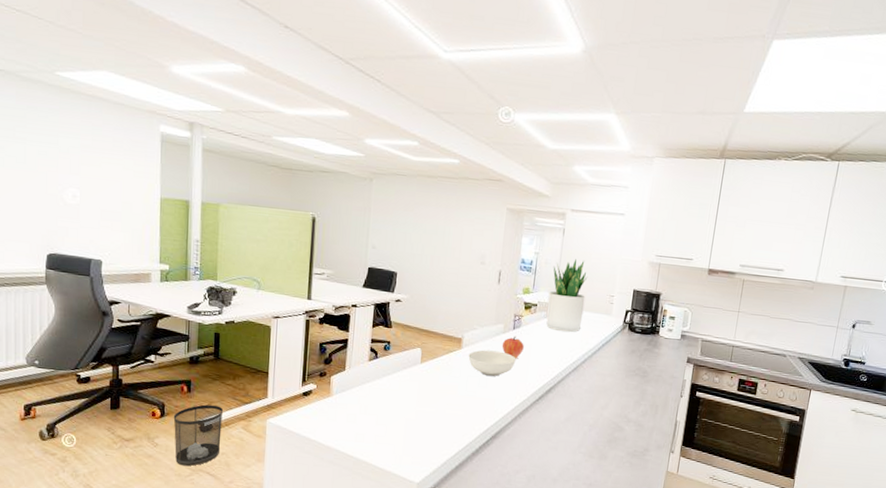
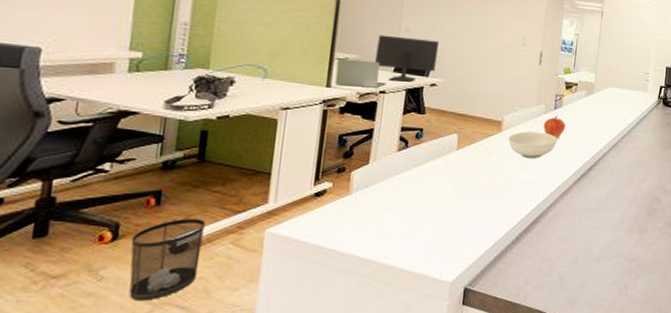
laptop: none [314,273,357,302] -> present [334,58,386,88]
computer monitor: none [347,251,402,297] -> present [375,34,439,82]
planter: present [546,259,588,333] -> none [587,40,625,110]

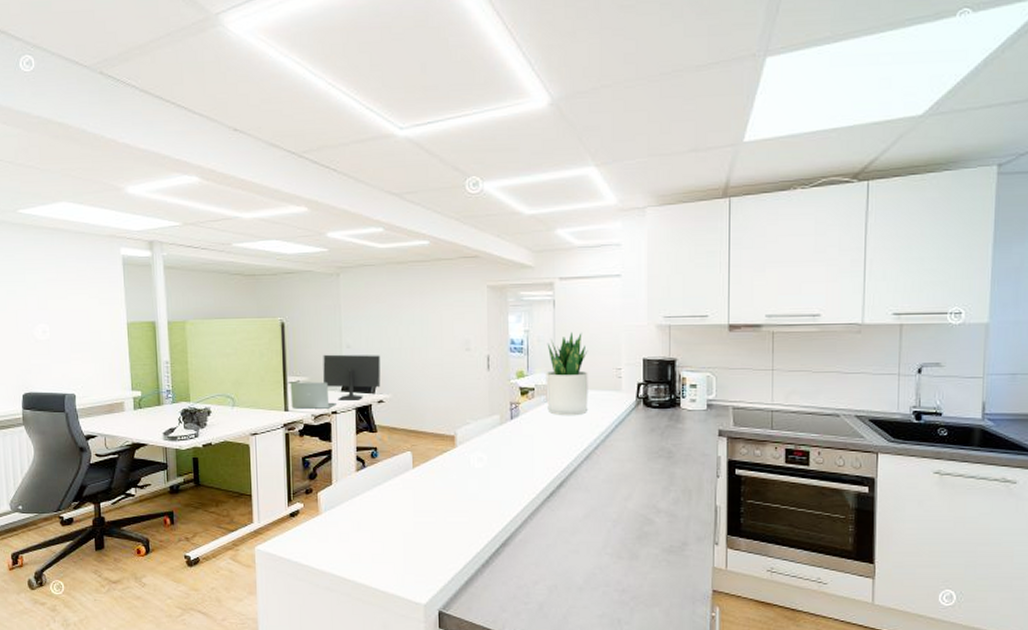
waste bin: present [129,219,206,301] -> none [159,536,210,606]
bowl: present [508,131,558,158] -> none [464,446,518,474]
fruit: present [543,116,566,139] -> none [500,426,527,452]
planter: none [587,40,625,110] -> present [546,332,588,416]

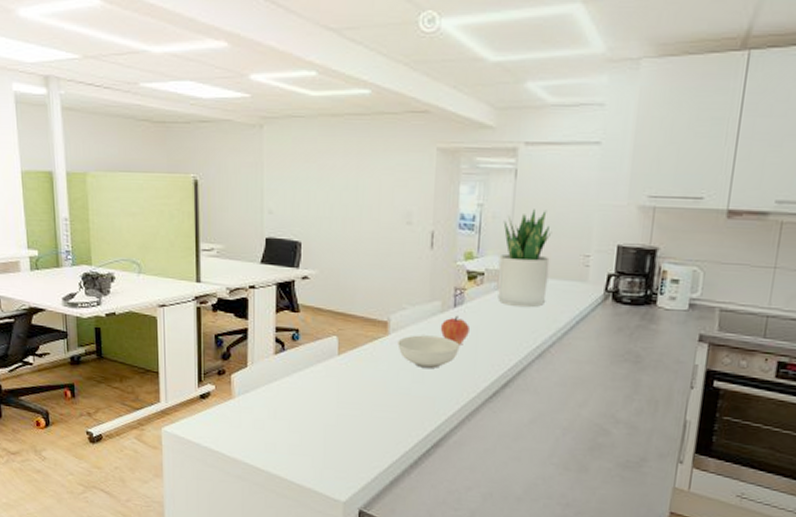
laptop: present [290,382,336,409] -> none [203,249,255,282]
computer monitor: present [323,354,381,400] -> none [241,220,306,275]
bowl: none [464,446,518,474] -> present [397,335,460,368]
fruit: none [500,426,527,452] -> present [440,315,471,345]

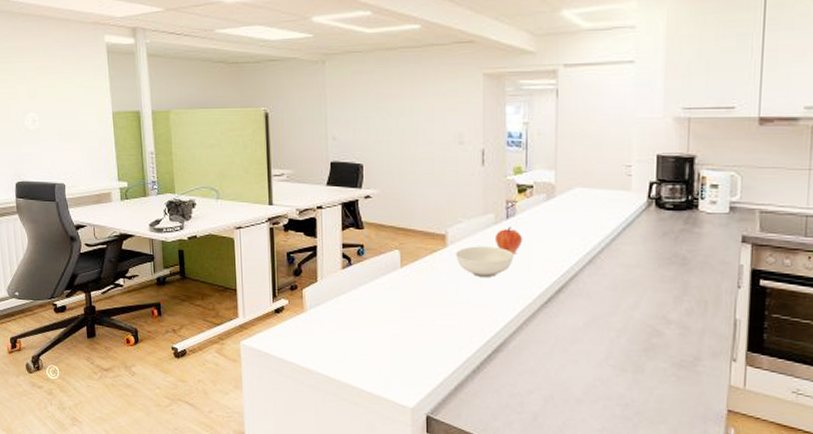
planter: present [497,209,552,308] -> none [546,125,594,217]

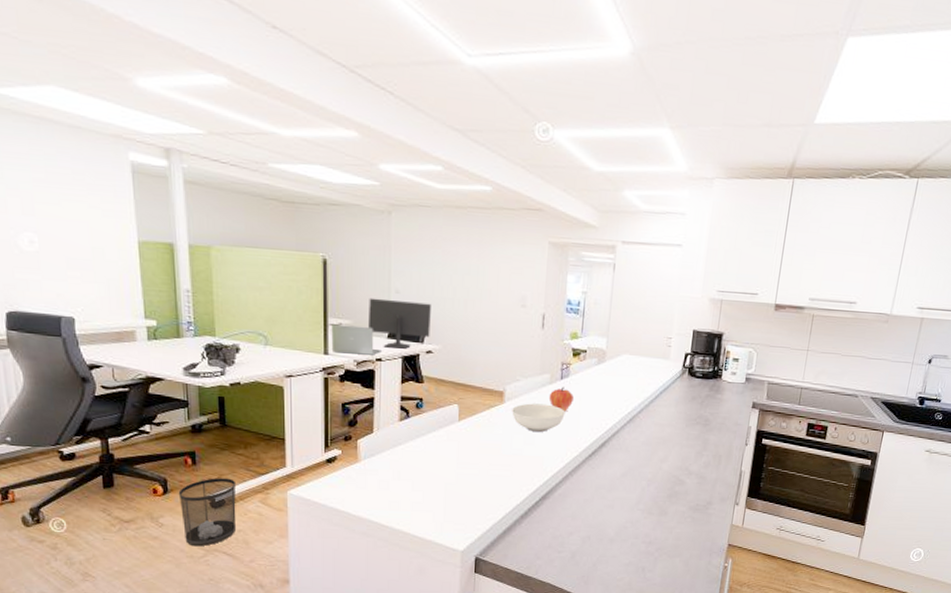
waste bin: none [147,328,197,396] -> present [178,478,237,547]
laptop: none [274,175,322,203] -> present [331,324,381,355]
computer monitor: none [308,146,368,195] -> present [368,298,431,349]

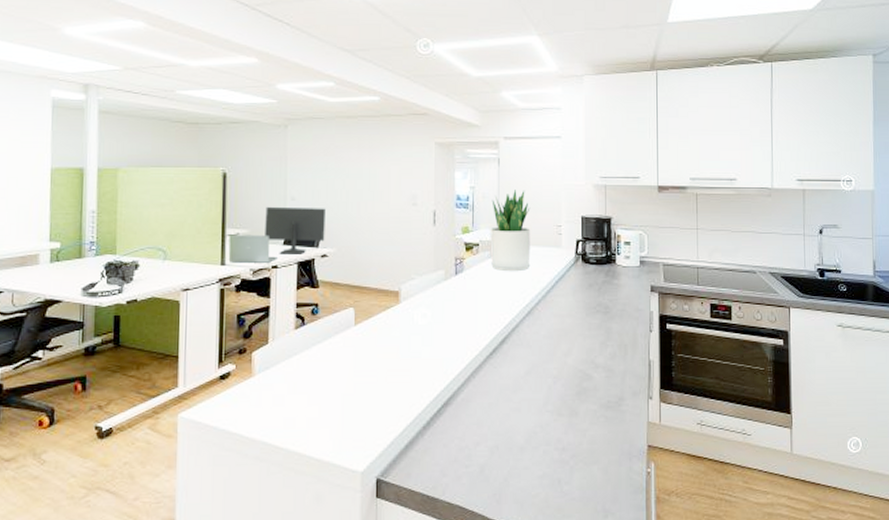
waste bin: present [178,478,237,547] -> none [65,404,126,485]
bowl: present [512,403,565,432] -> none [408,301,462,331]
fruit: present [548,386,575,412] -> none [444,282,471,308]
planter: none [597,298,643,381] -> present [490,190,531,272]

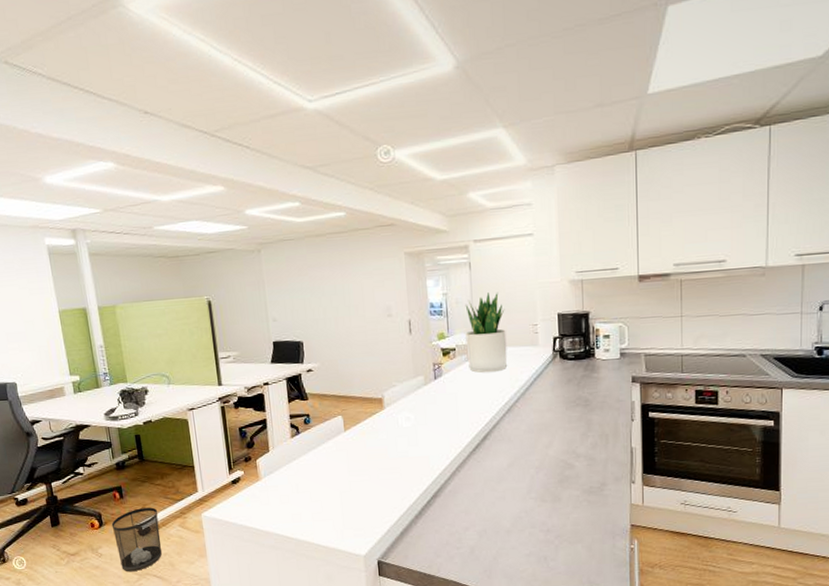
waste bin: none [65,404,126,485] -> present [111,507,162,572]
laptop: present [228,234,277,263] -> none [221,355,267,383]
computer monitor: present [265,206,325,254] -> none [251,326,308,372]

